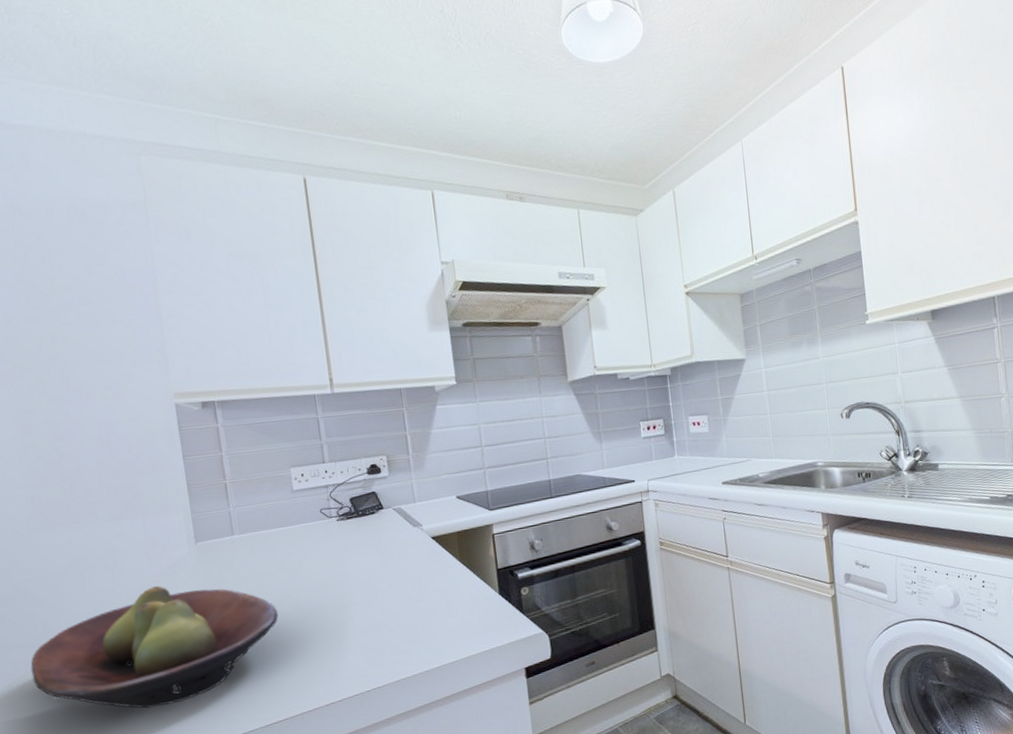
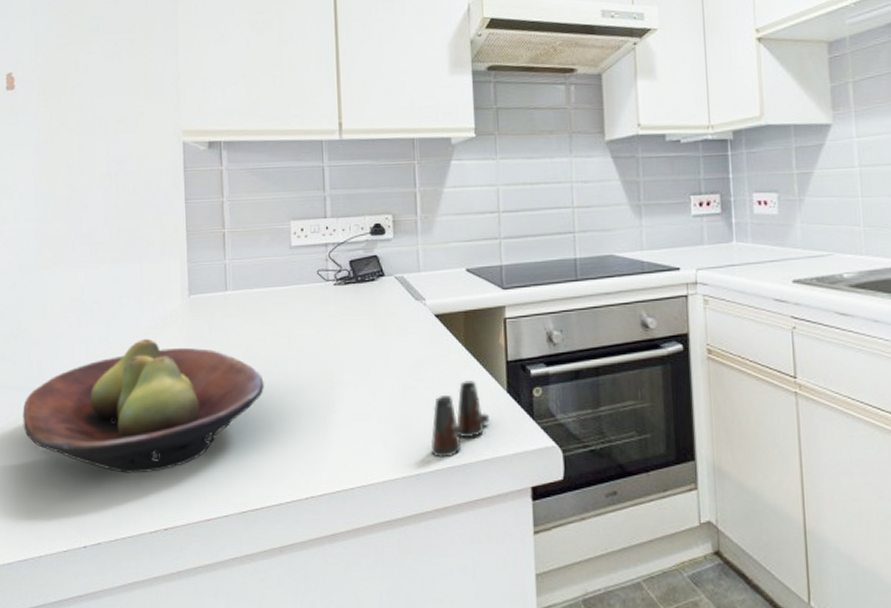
salt shaker: none [436,588,486,655] -> present [430,380,489,458]

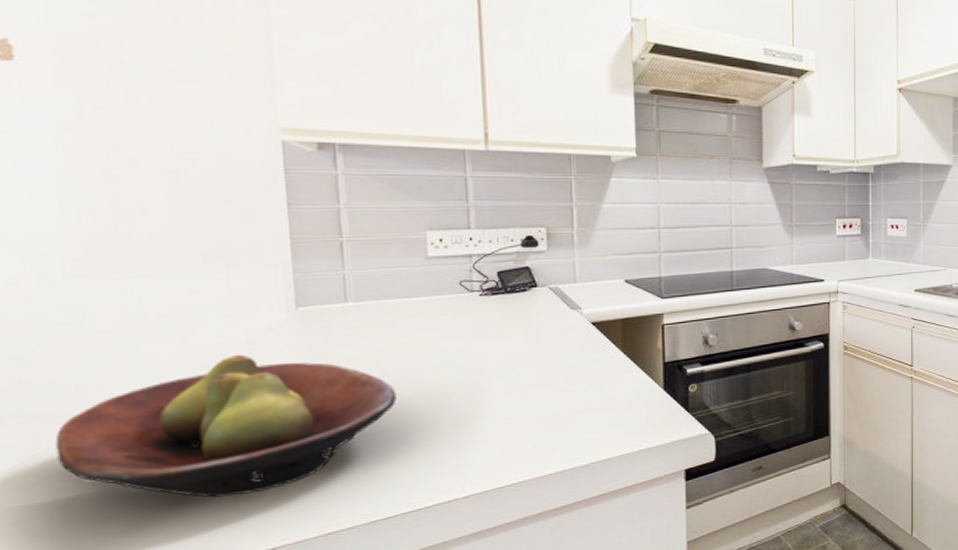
salt shaker: present [430,380,489,458] -> none [585,381,646,452]

